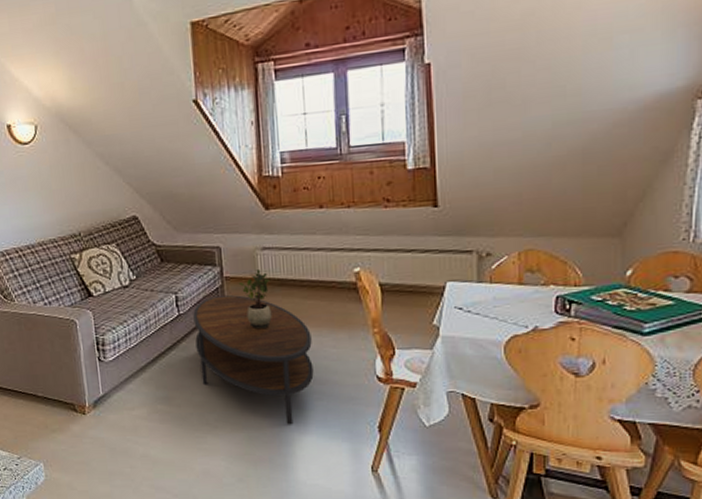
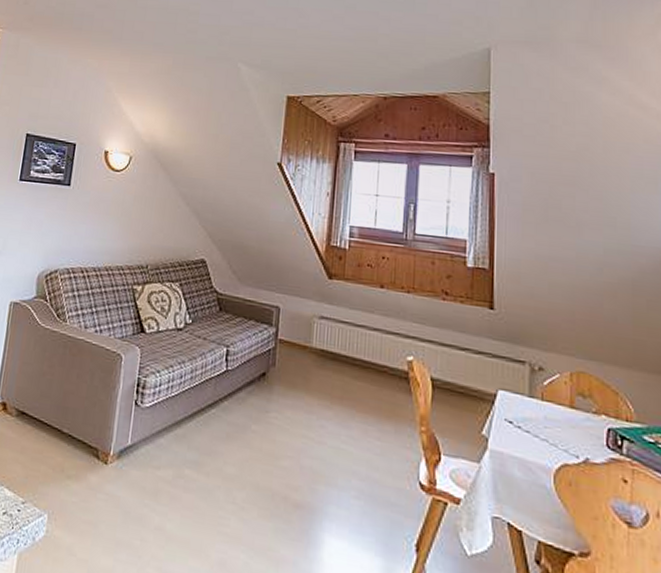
coffee table: present [193,295,314,424] -> none [237,357,357,522]
potted plant: present [238,269,272,330] -> none [291,338,324,404]

